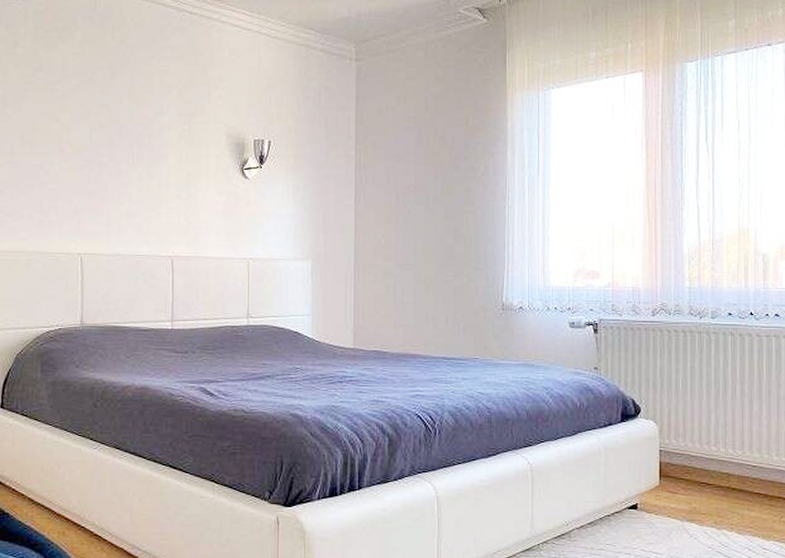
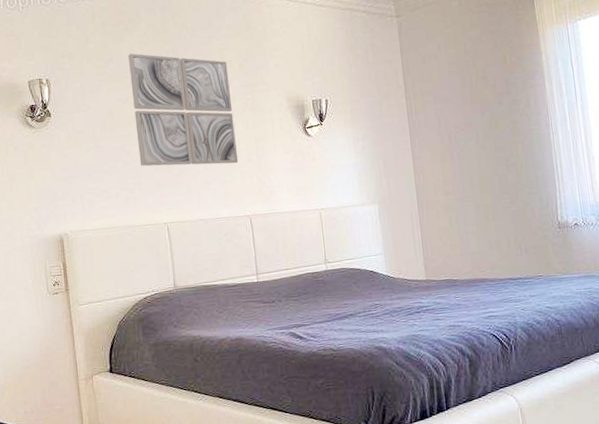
wall art: none [58,65,167,198] -> present [128,53,239,167]

